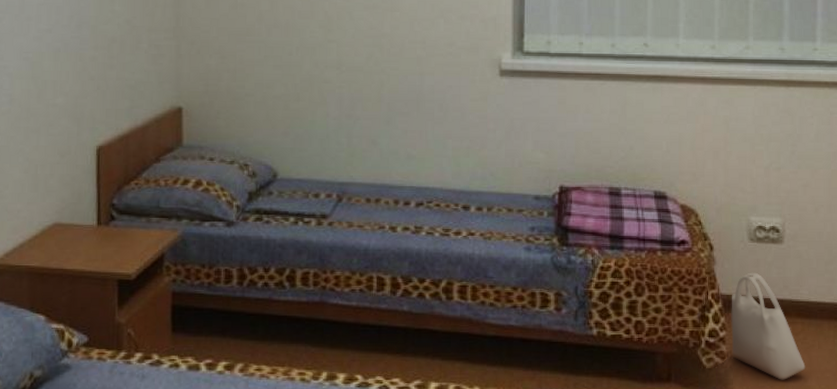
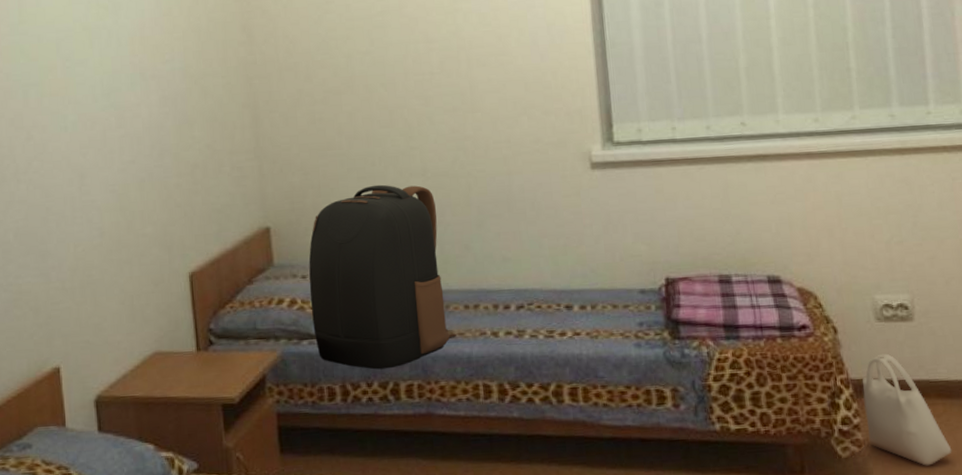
backpack: none [215,74,356,256] -> present [308,184,456,370]

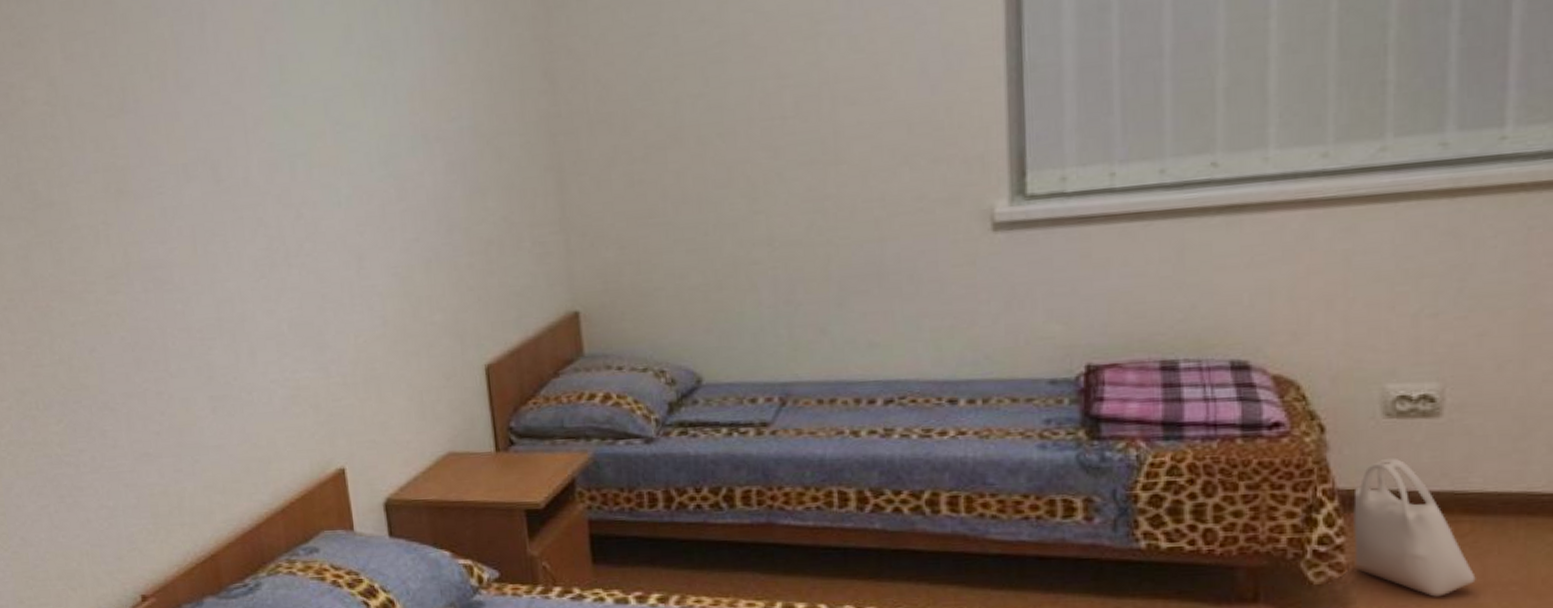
backpack: present [308,184,456,370] -> none [625,257,806,474]

